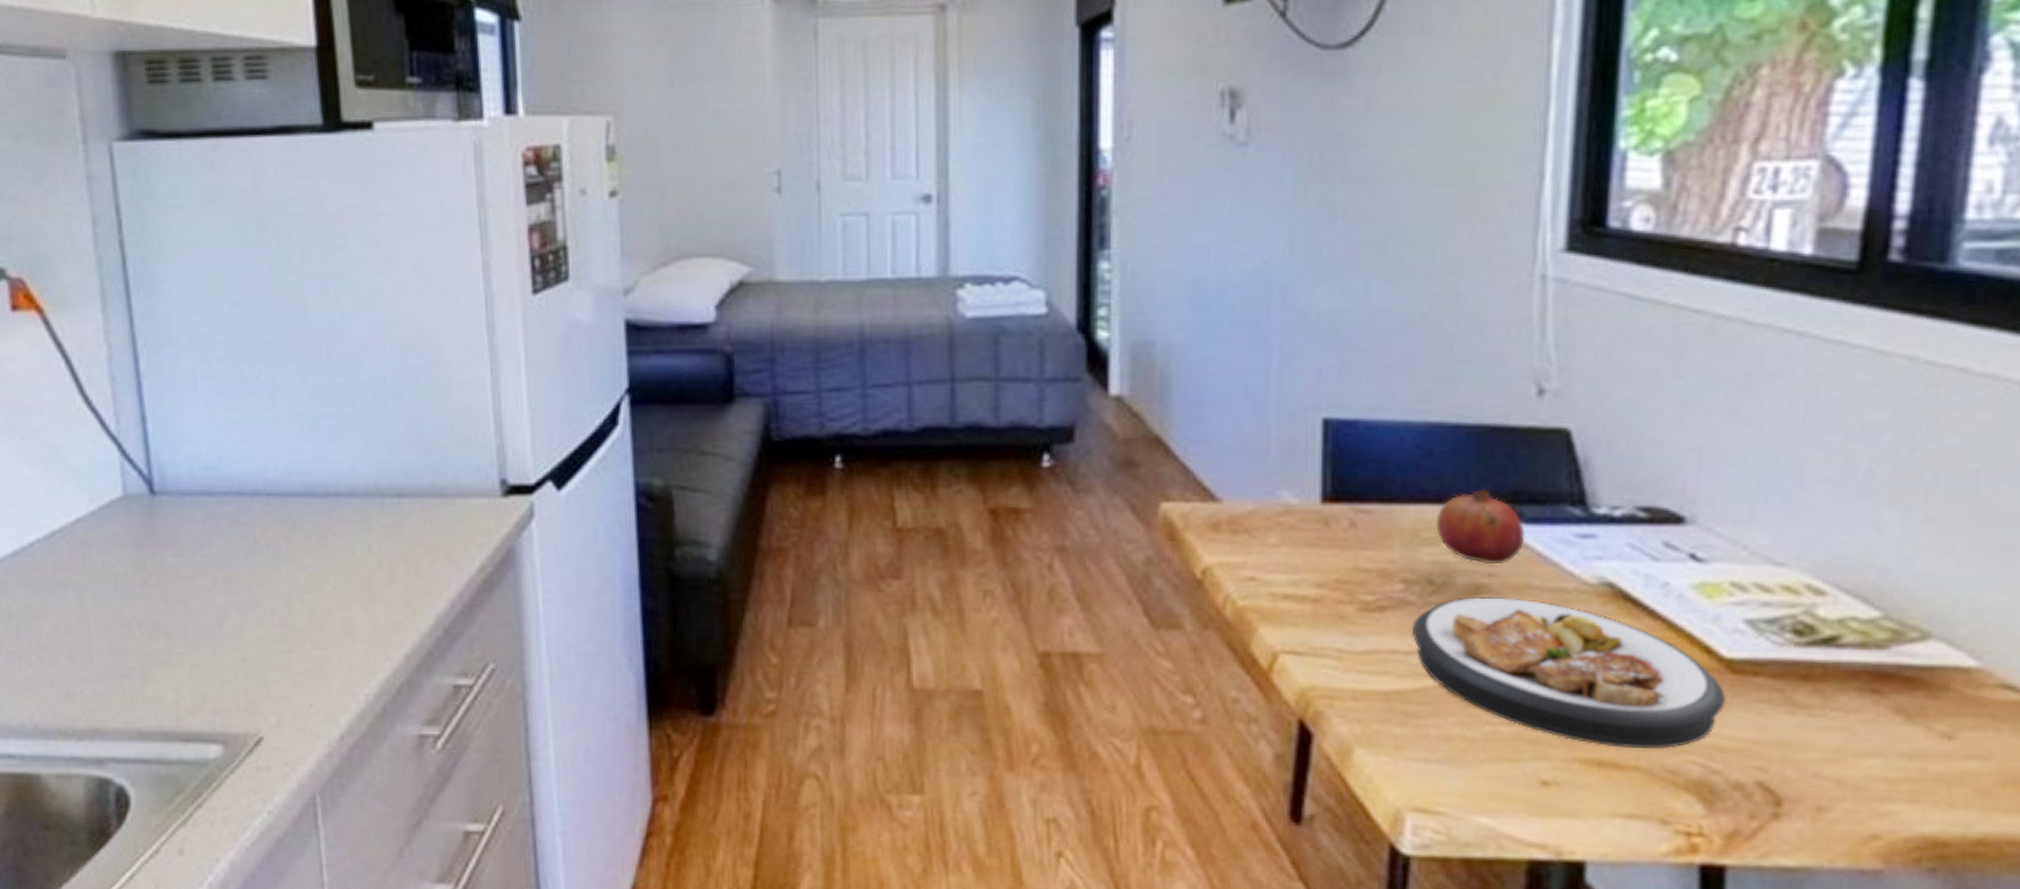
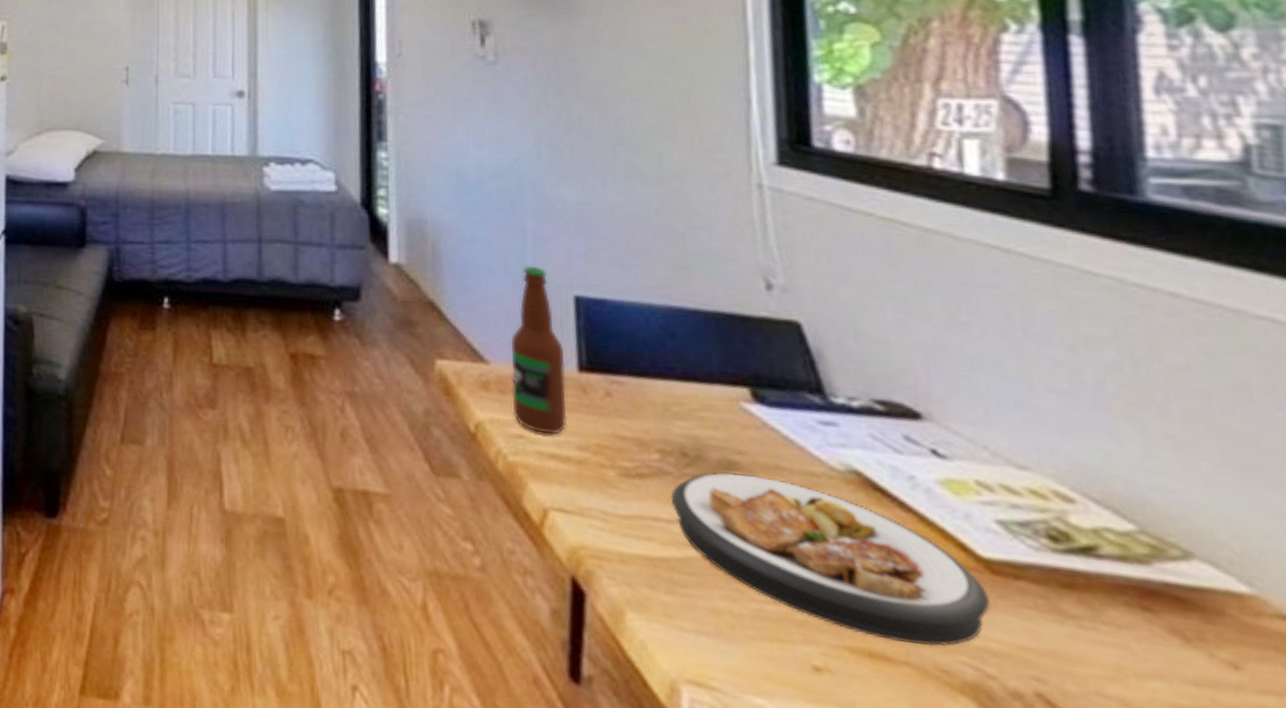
bottle: none [1245,387,1308,573] -> present [511,265,568,435]
fruit: present [1436,489,1525,565] -> none [684,371,770,443]

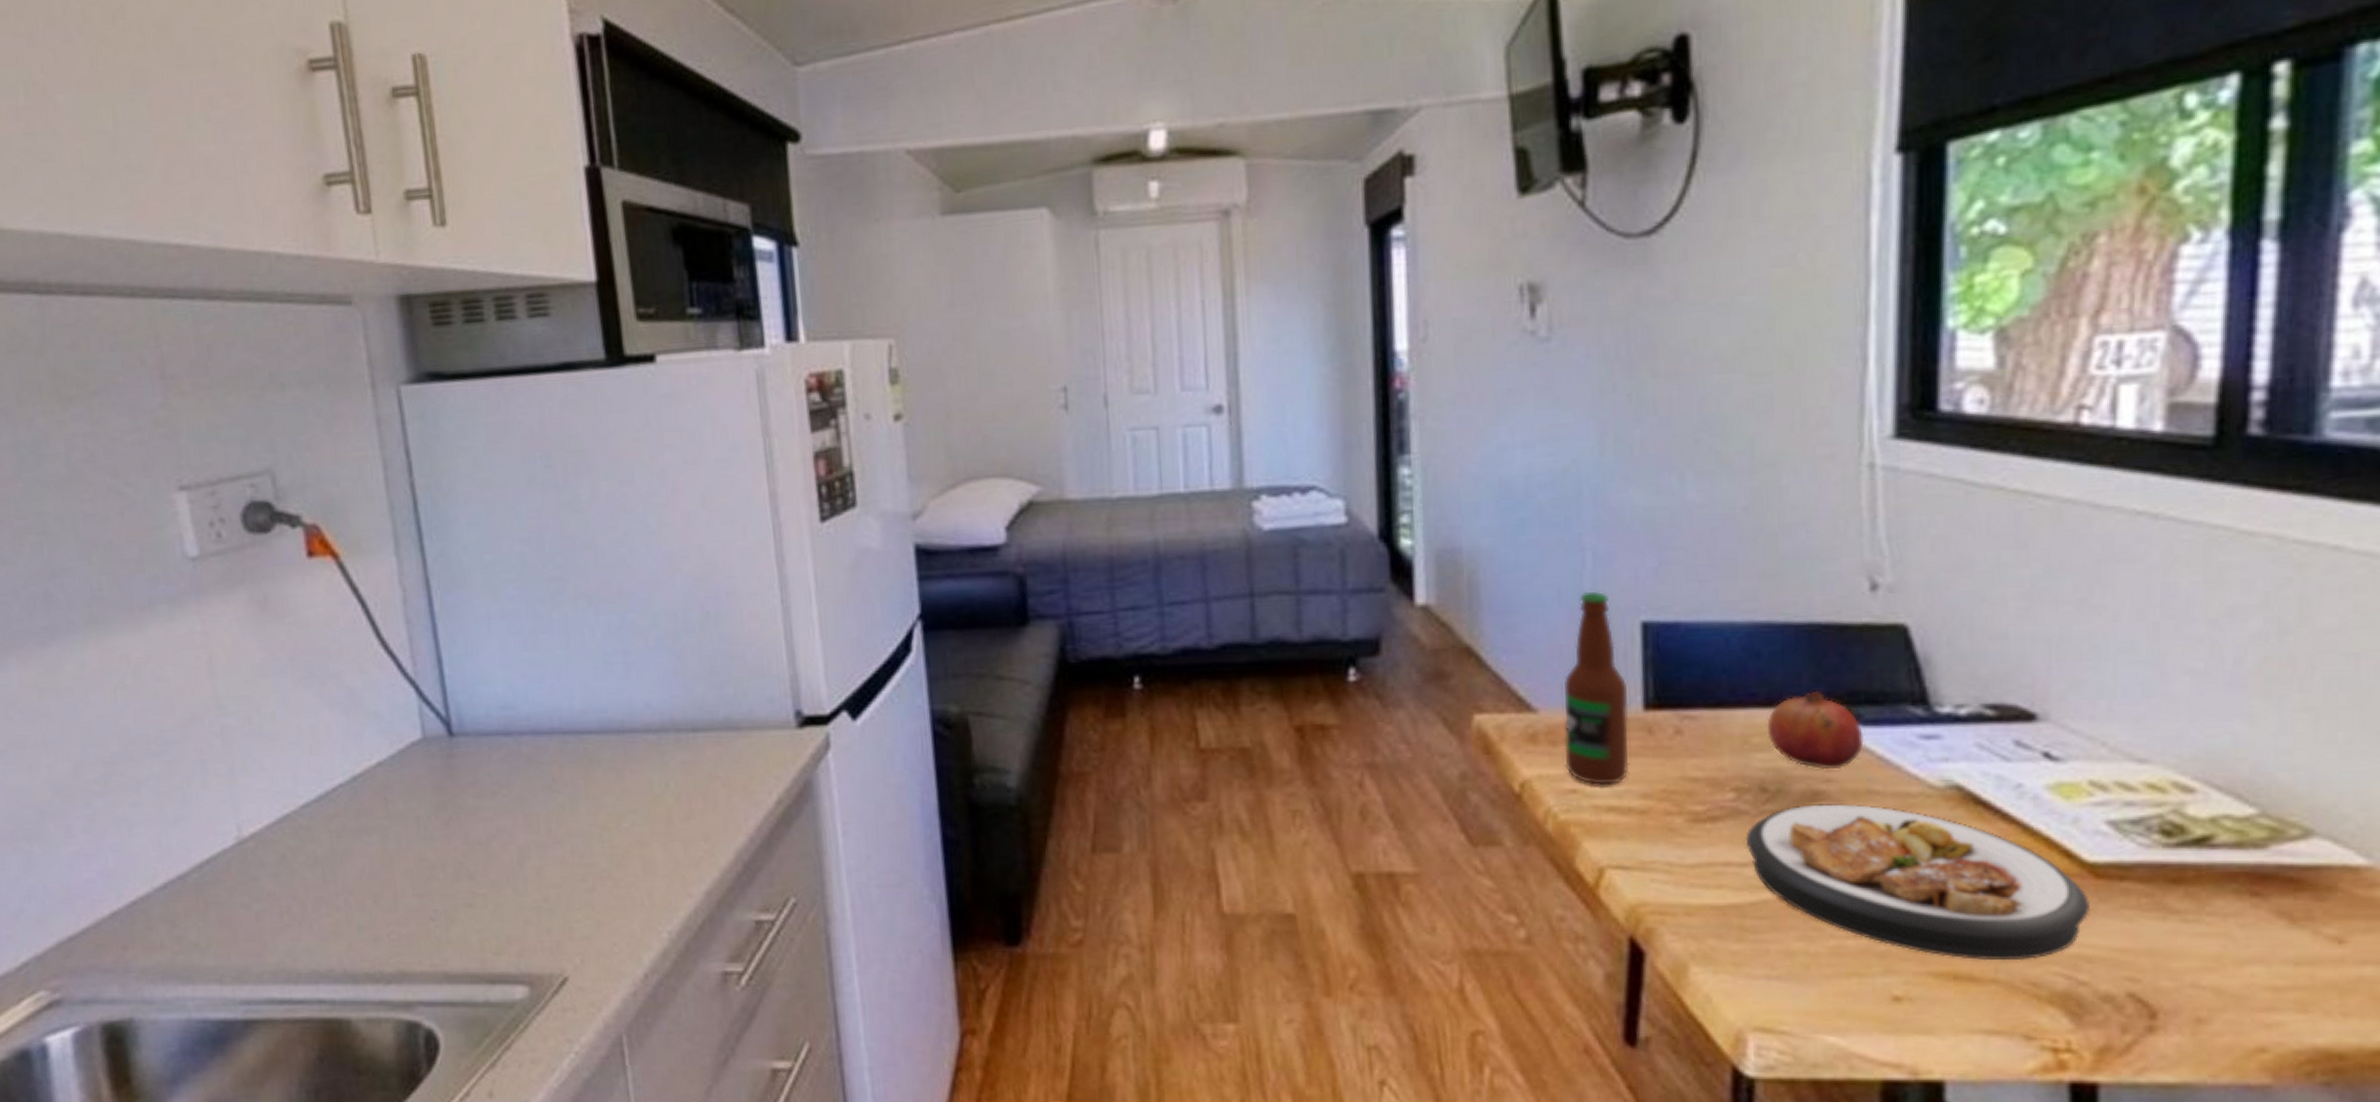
fruit: none [684,371,770,443] -> present [1767,690,1864,770]

